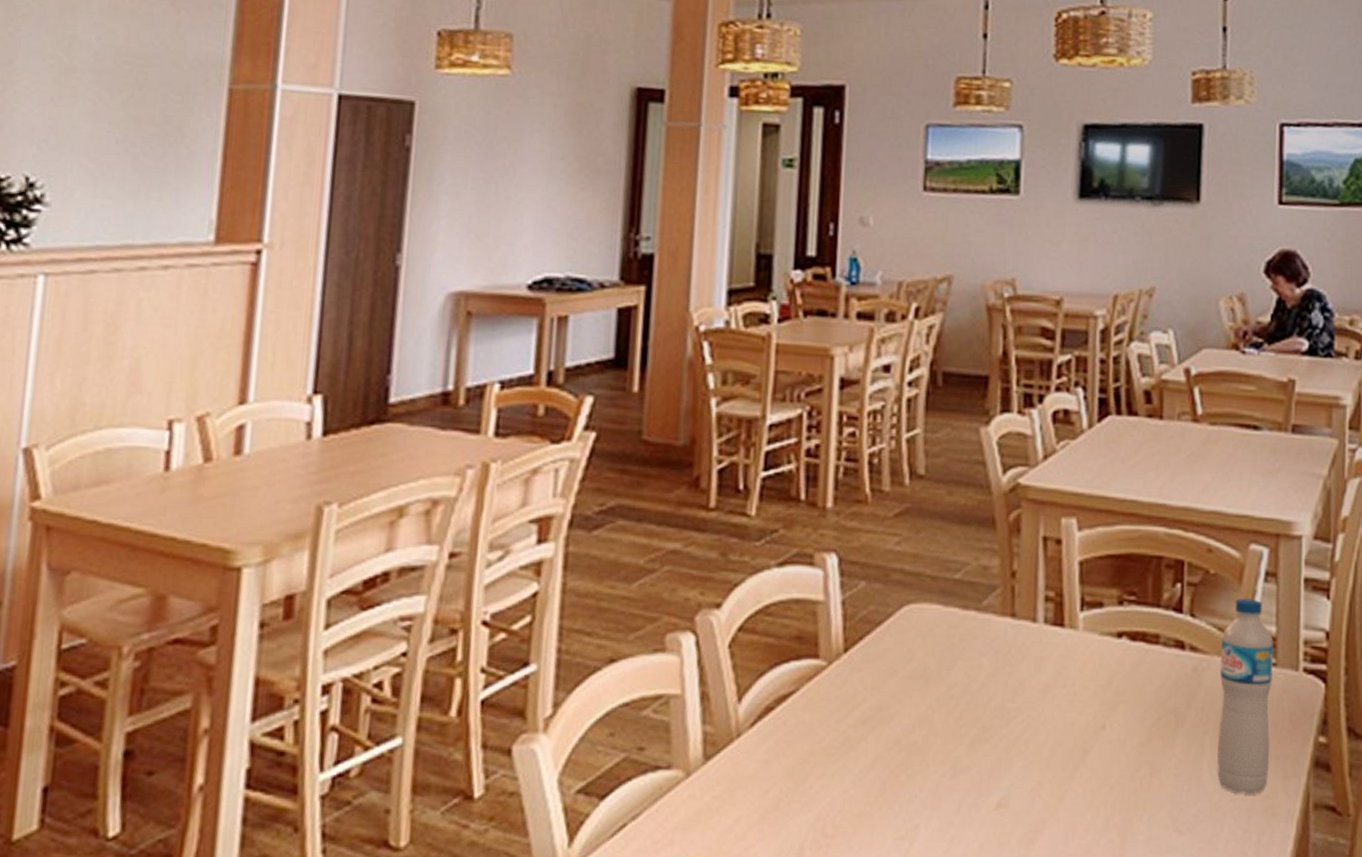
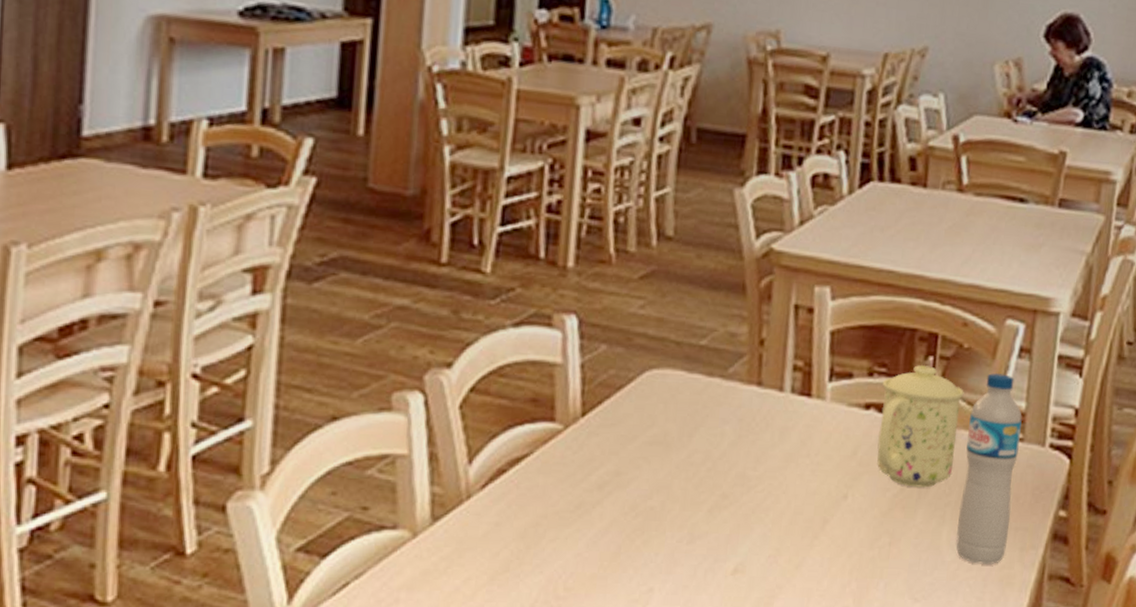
mug: none [1132,591,1214,716] -> present [877,364,964,488]

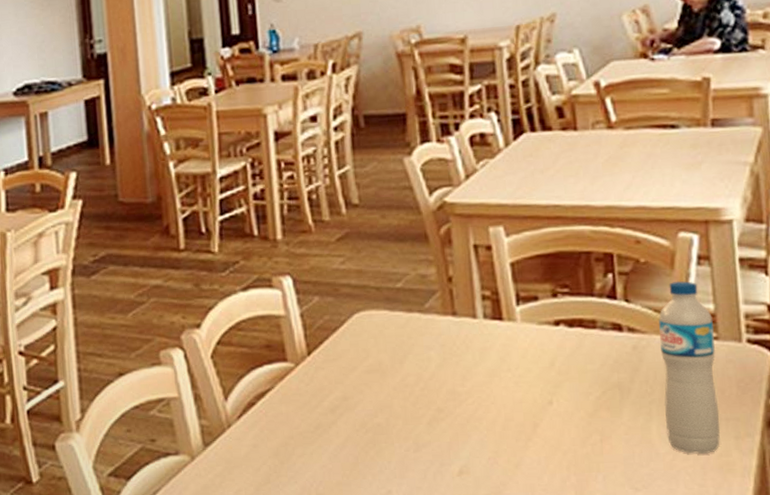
mug: present [877,364,964,488] -> none [568,281,651,390]

